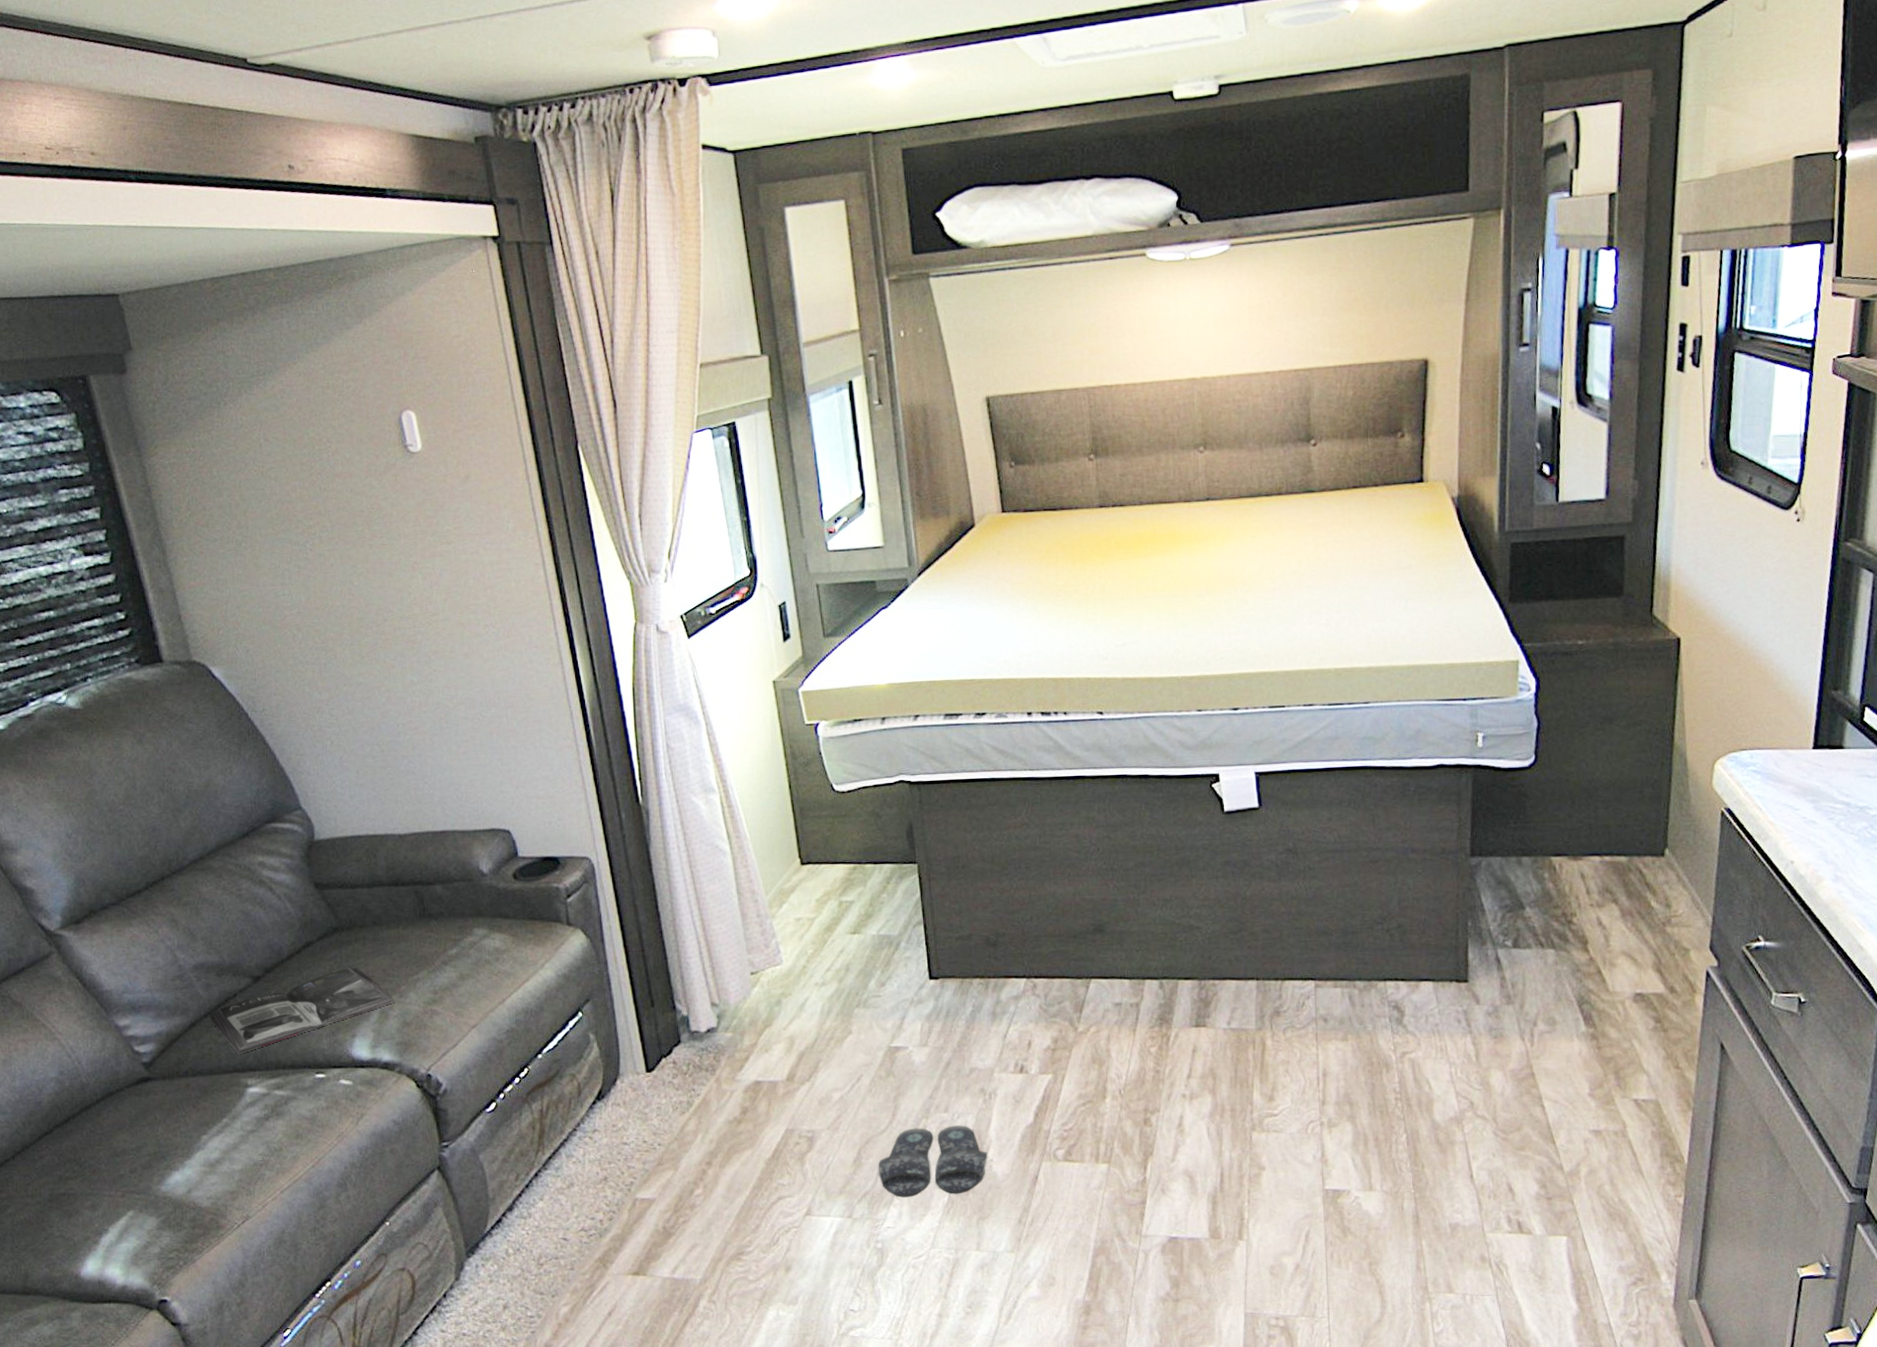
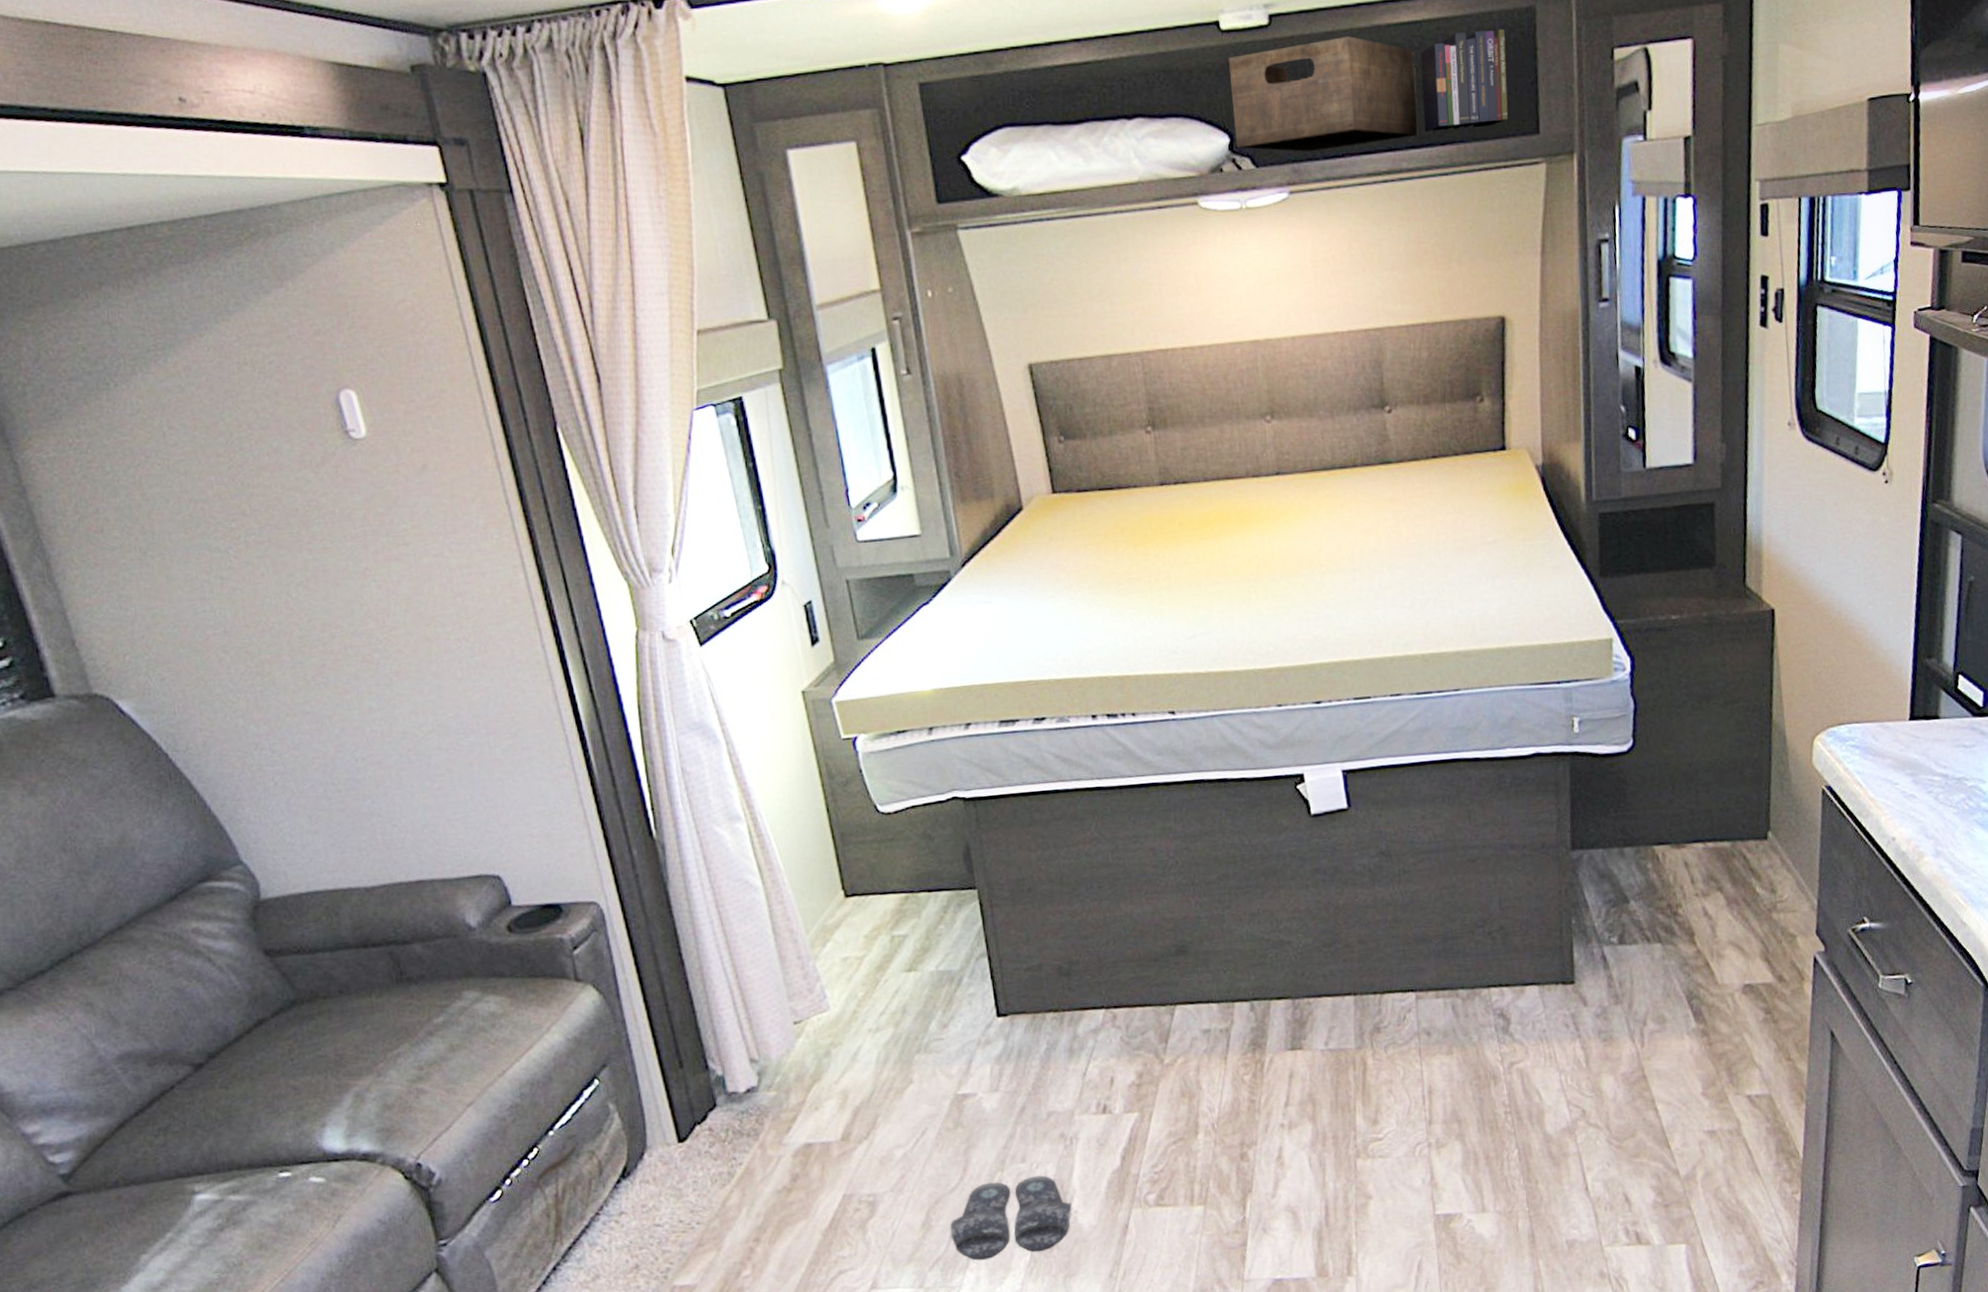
magazine: present [209,967,394,1054] -> none [141,1045,371,1156]
storage basket: none [1180,103,1354,209] -> present [1229,36,1419,152]
books: none [1358,95,1440,191] -> present [1420,28,1509,133]

